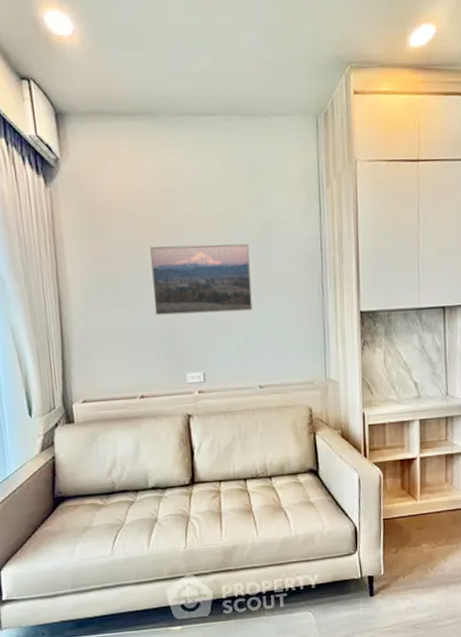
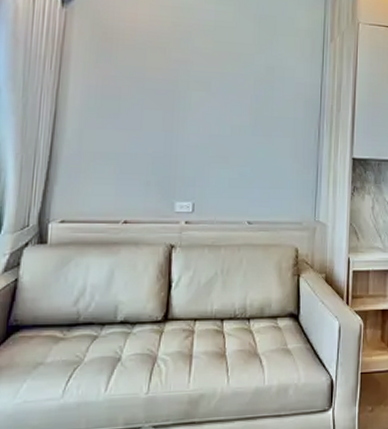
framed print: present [149,243,253,316] -> none [151,74,254,146]

